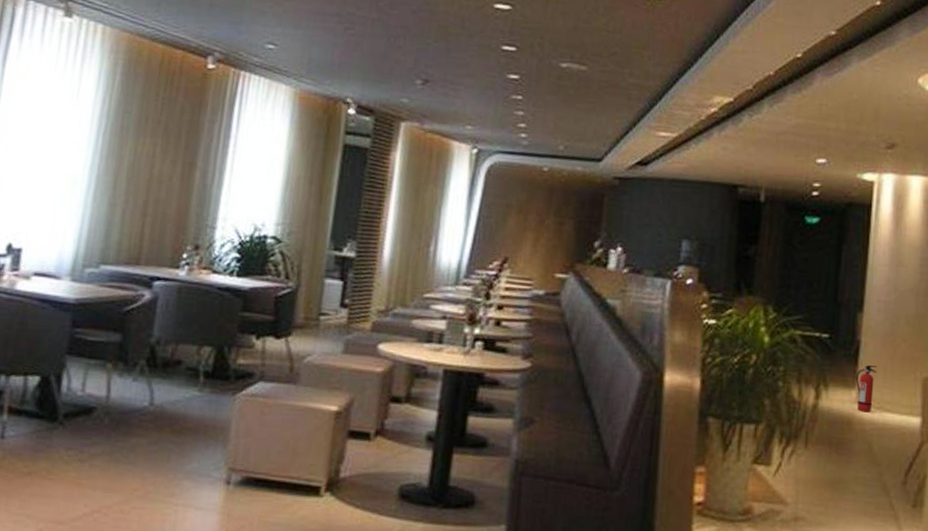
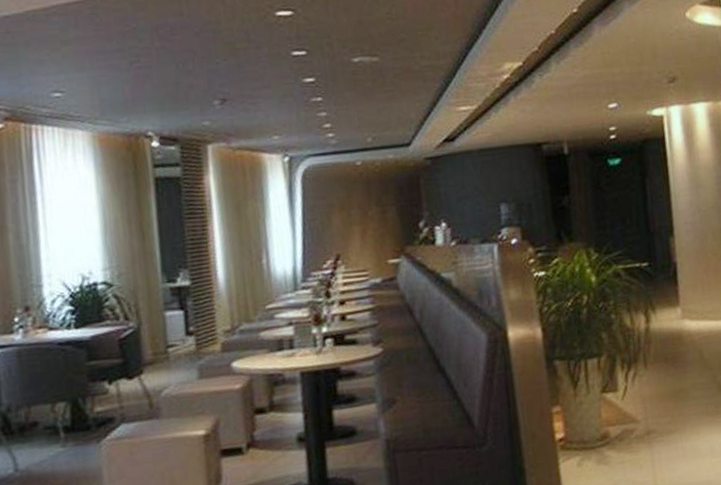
fire extinguisher: present [855,365,877,413] -> none [678,282,697,326]

